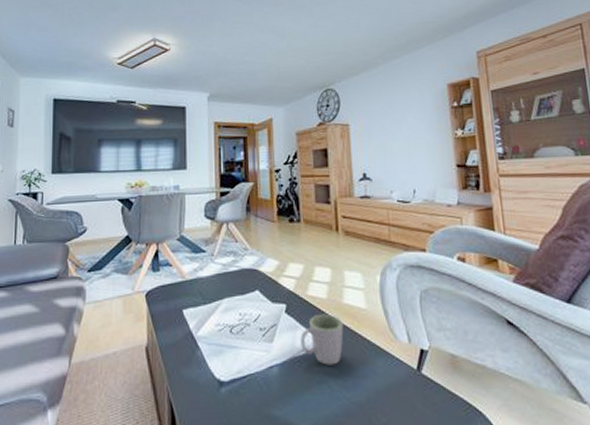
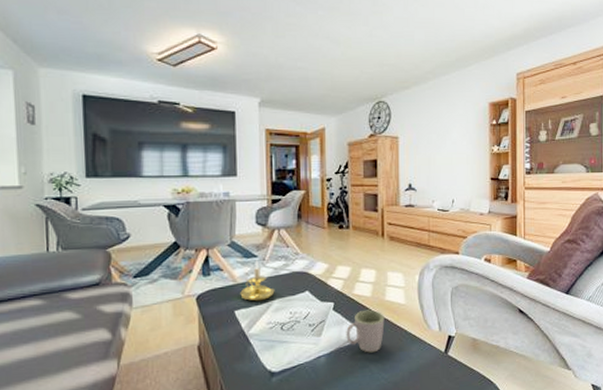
candle holder: none [188,254,224,300] -> present [240,258,275,302]

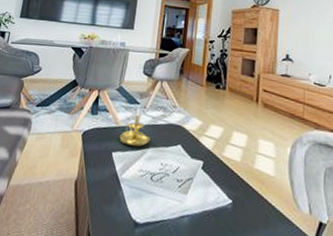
mug: present [346,309,385,353] -> none [211,175,252,224]

